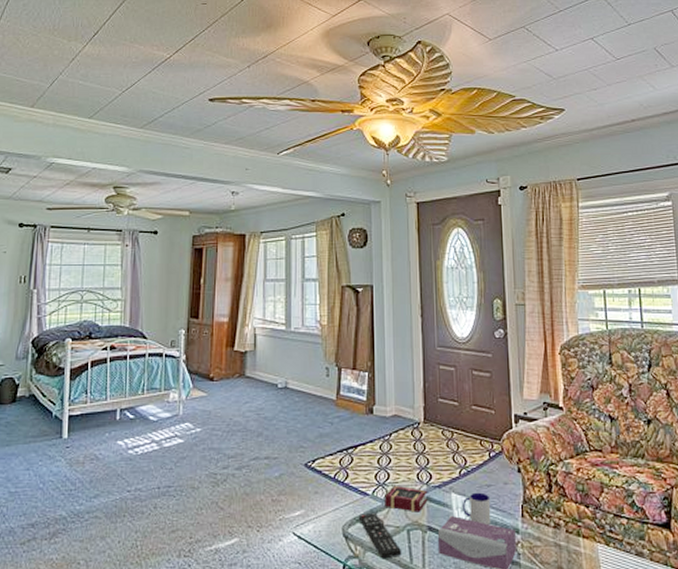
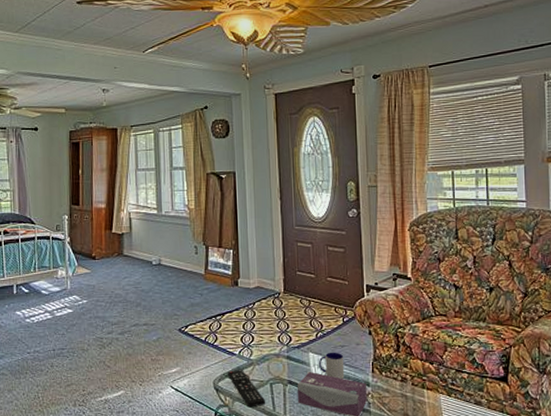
book: present [385,485,428,513] -> none [250,346,288,369]

